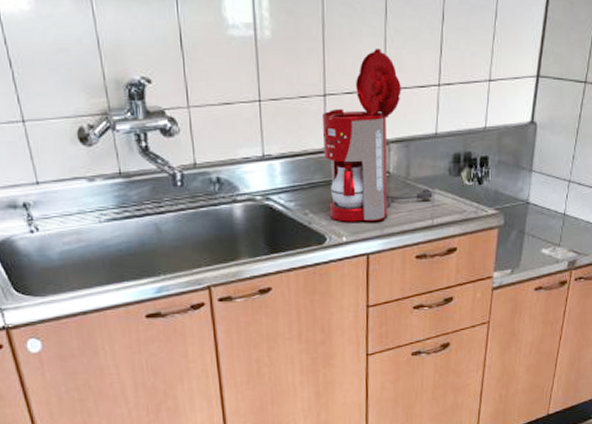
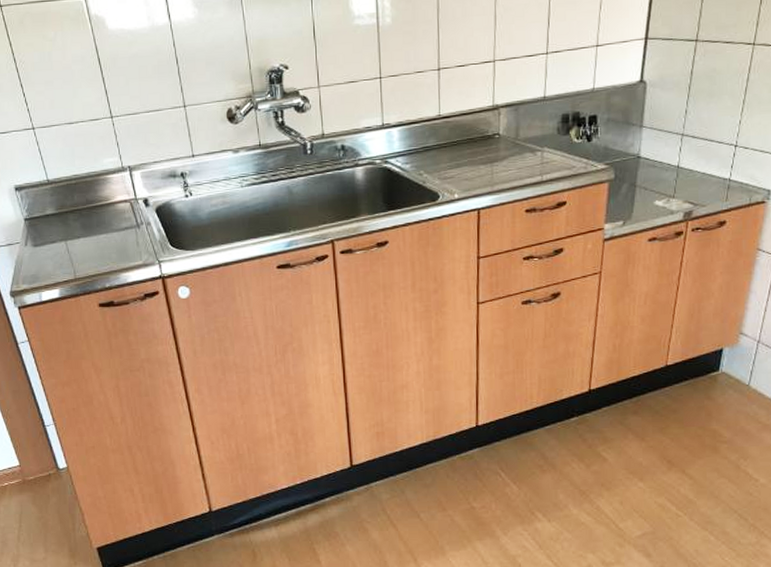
coffee maker: present [321,48,433,222] -> none [436,24,542,181]

